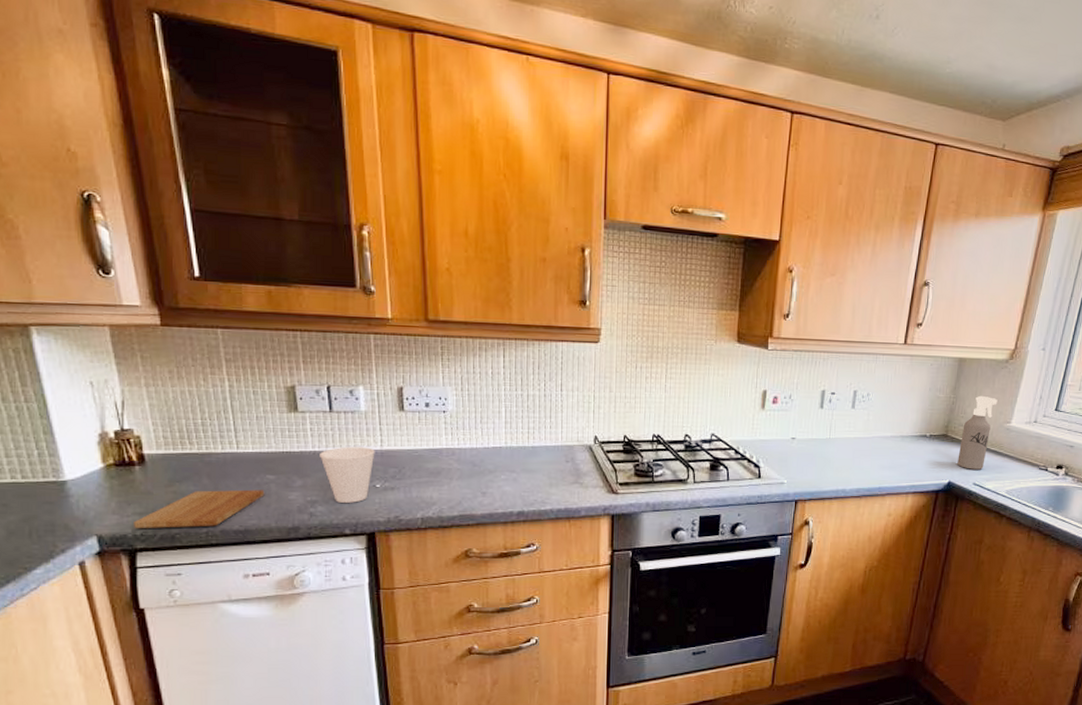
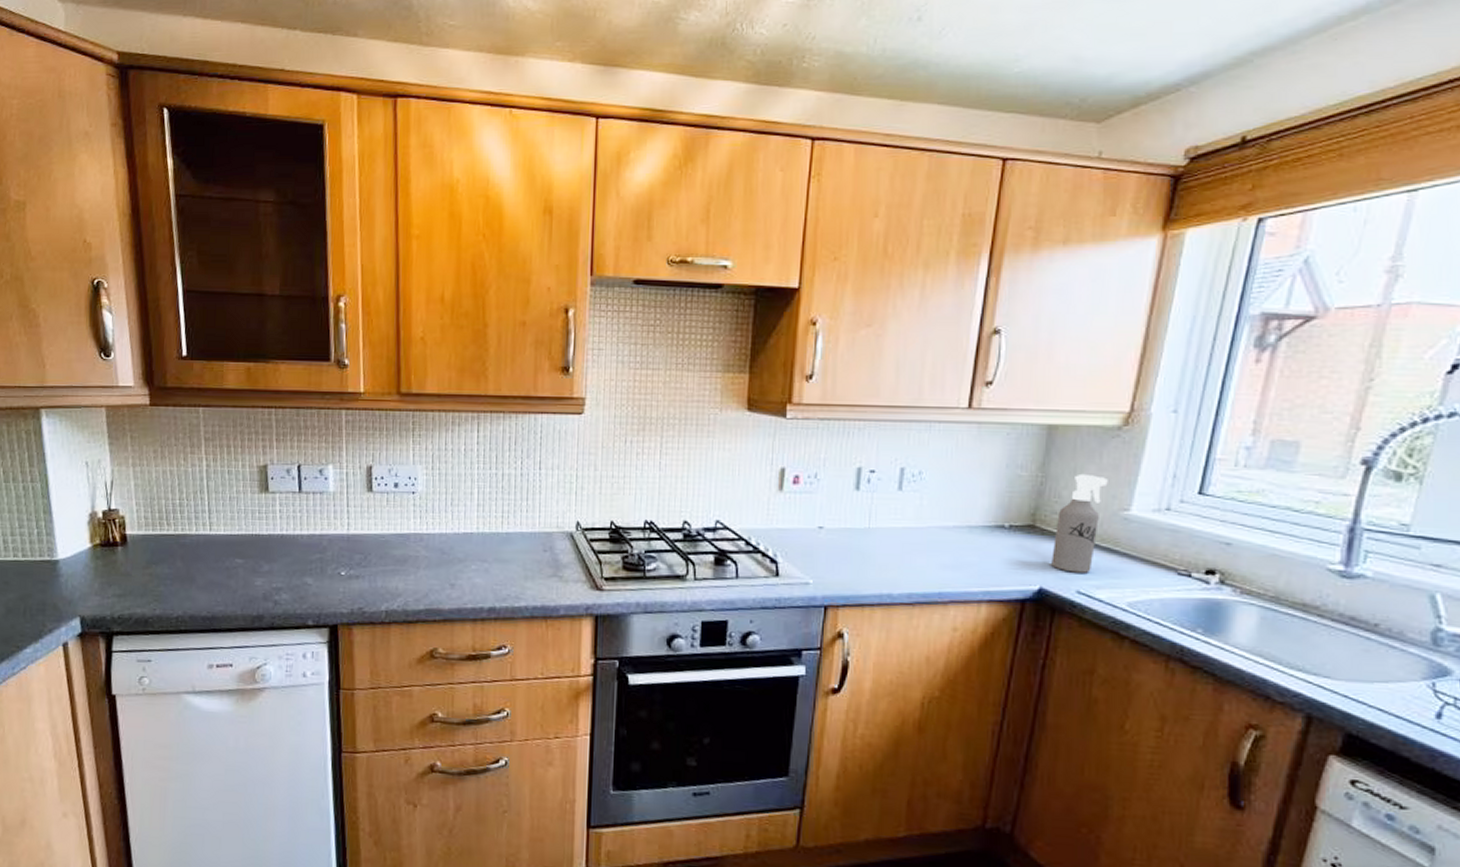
cutting board: present [134,489,265,528] -> none [113,573,233,612]
cup: present [320,446,375,503] -> none [287,530,342,591]

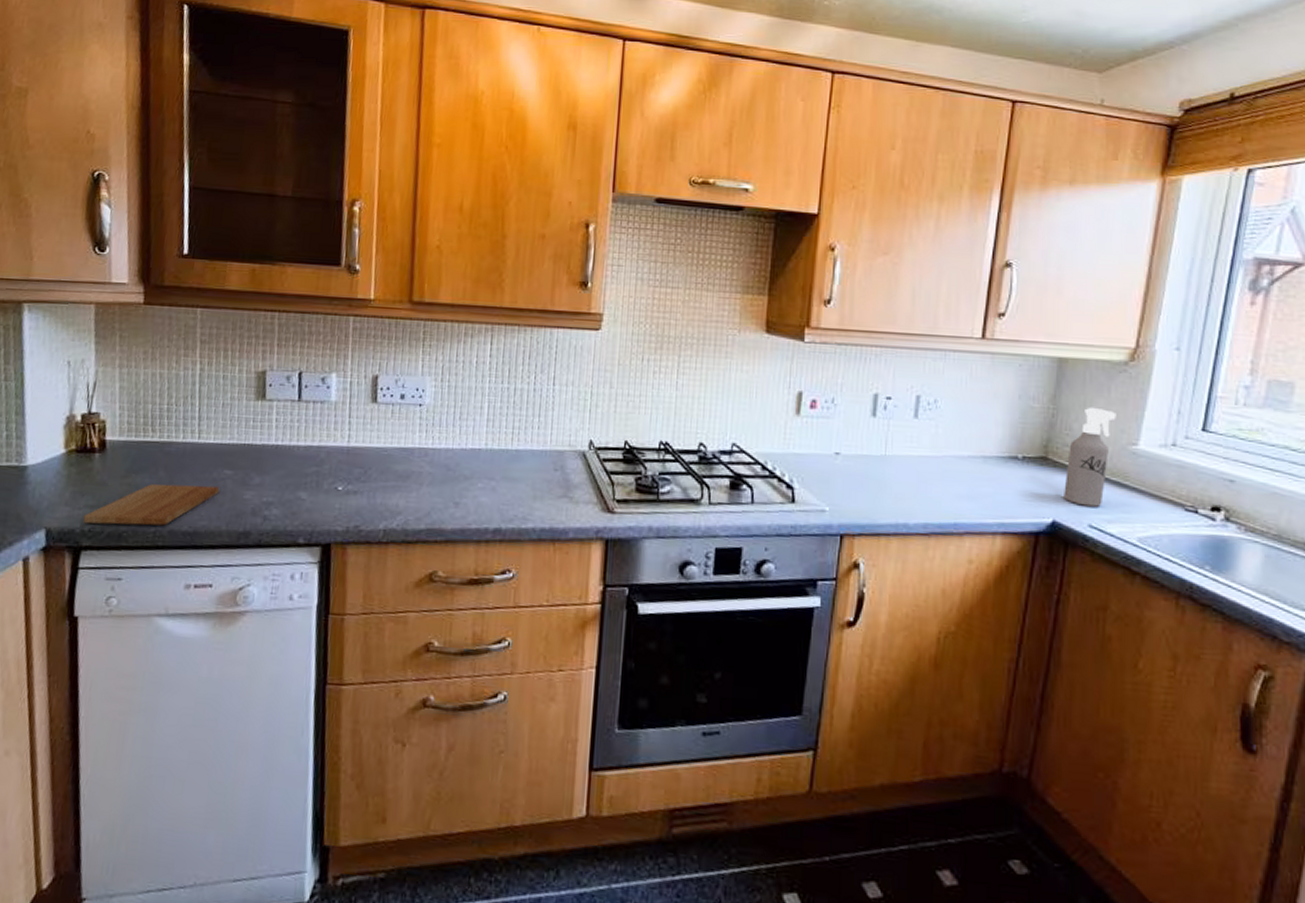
cutting board: none [113,573,233,612] -> present [83,484,220,526]

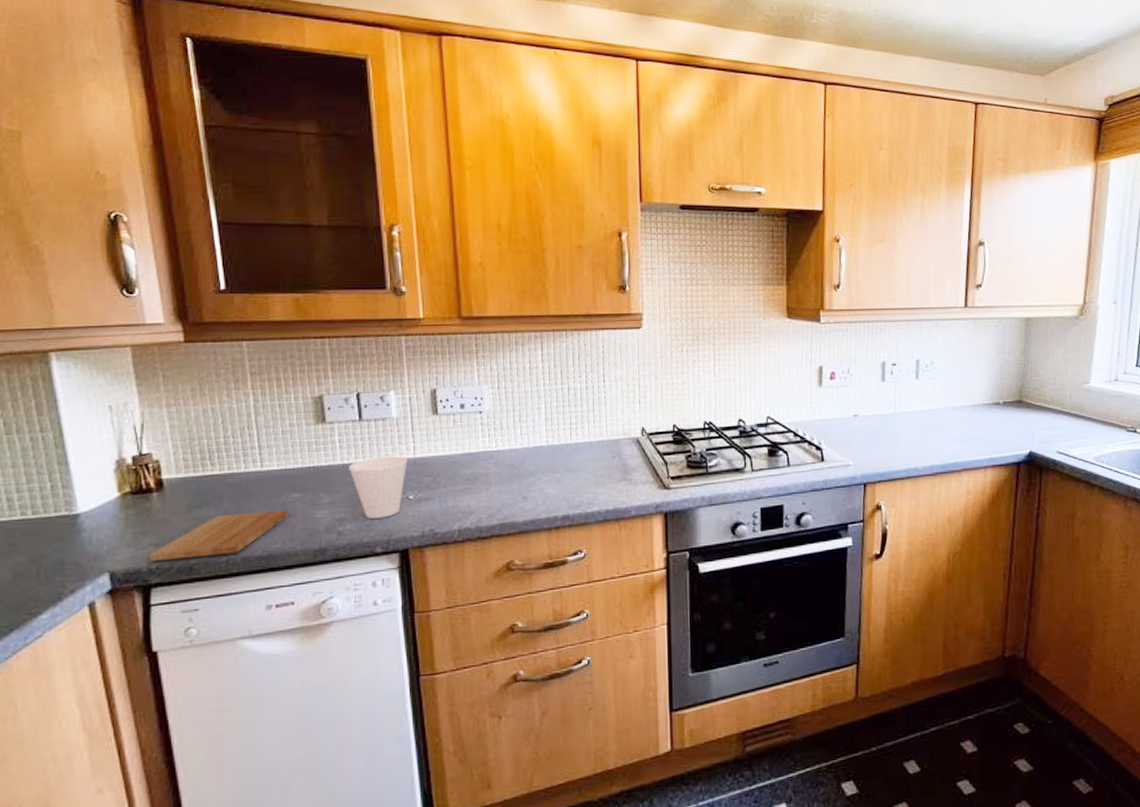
cup: none [282,441,341,507] -> present [349,456,408,519]
spray bottle: present [1064,407,1116,507] -> none [1036,356,1072,437]

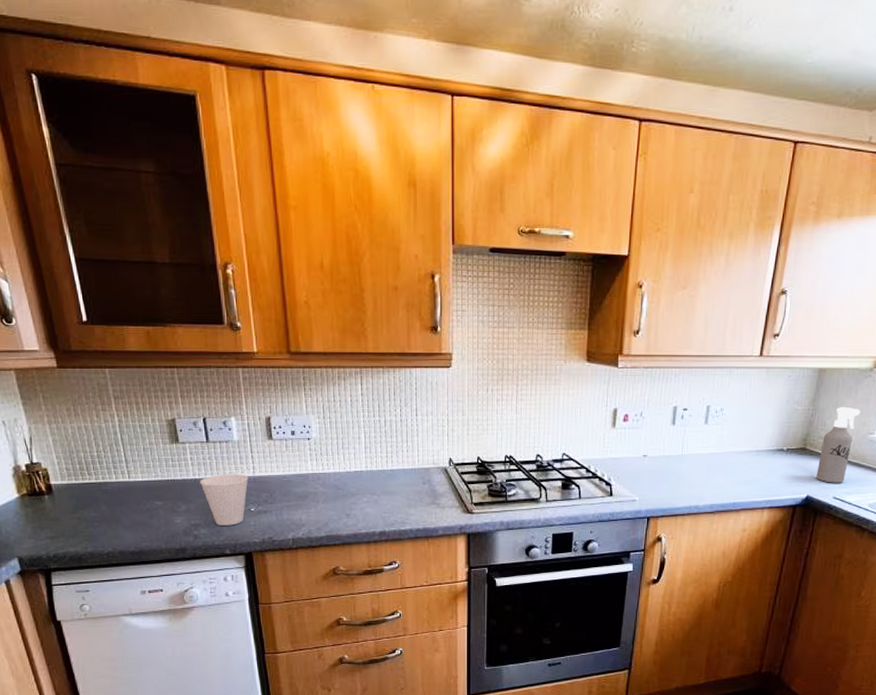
cutting board: present [149,510,290,561] -> none [47,515,155,550]
spray bottle: none [1036,356,1072,437] -> present [816,406,861,483]

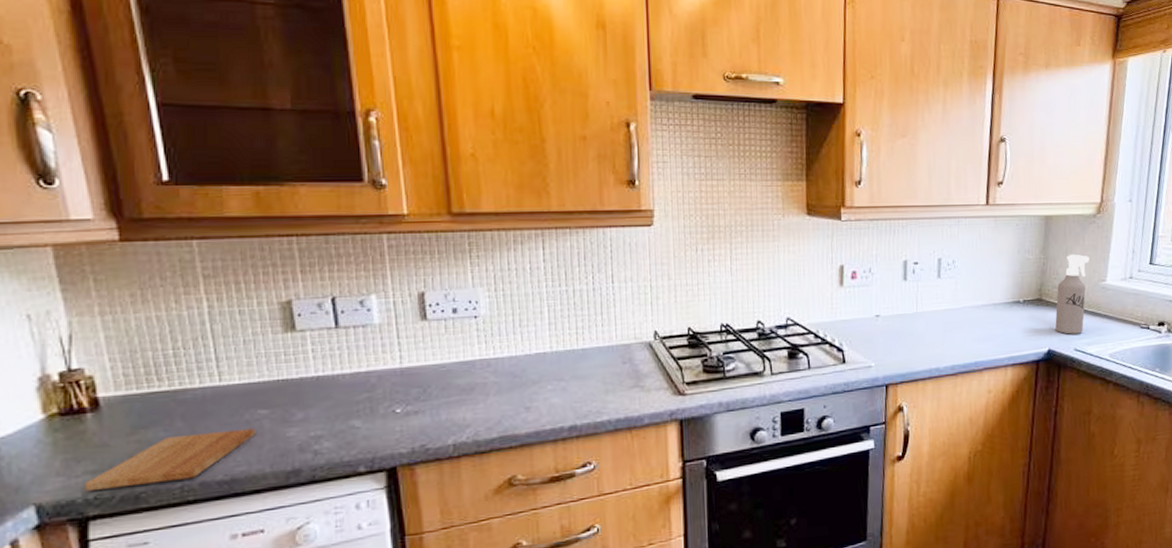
cutting board: none [47,515,155,550] -> present [85,428,256,491]
cup: present [200,474,249,525] -> none [324,366,394,435]

